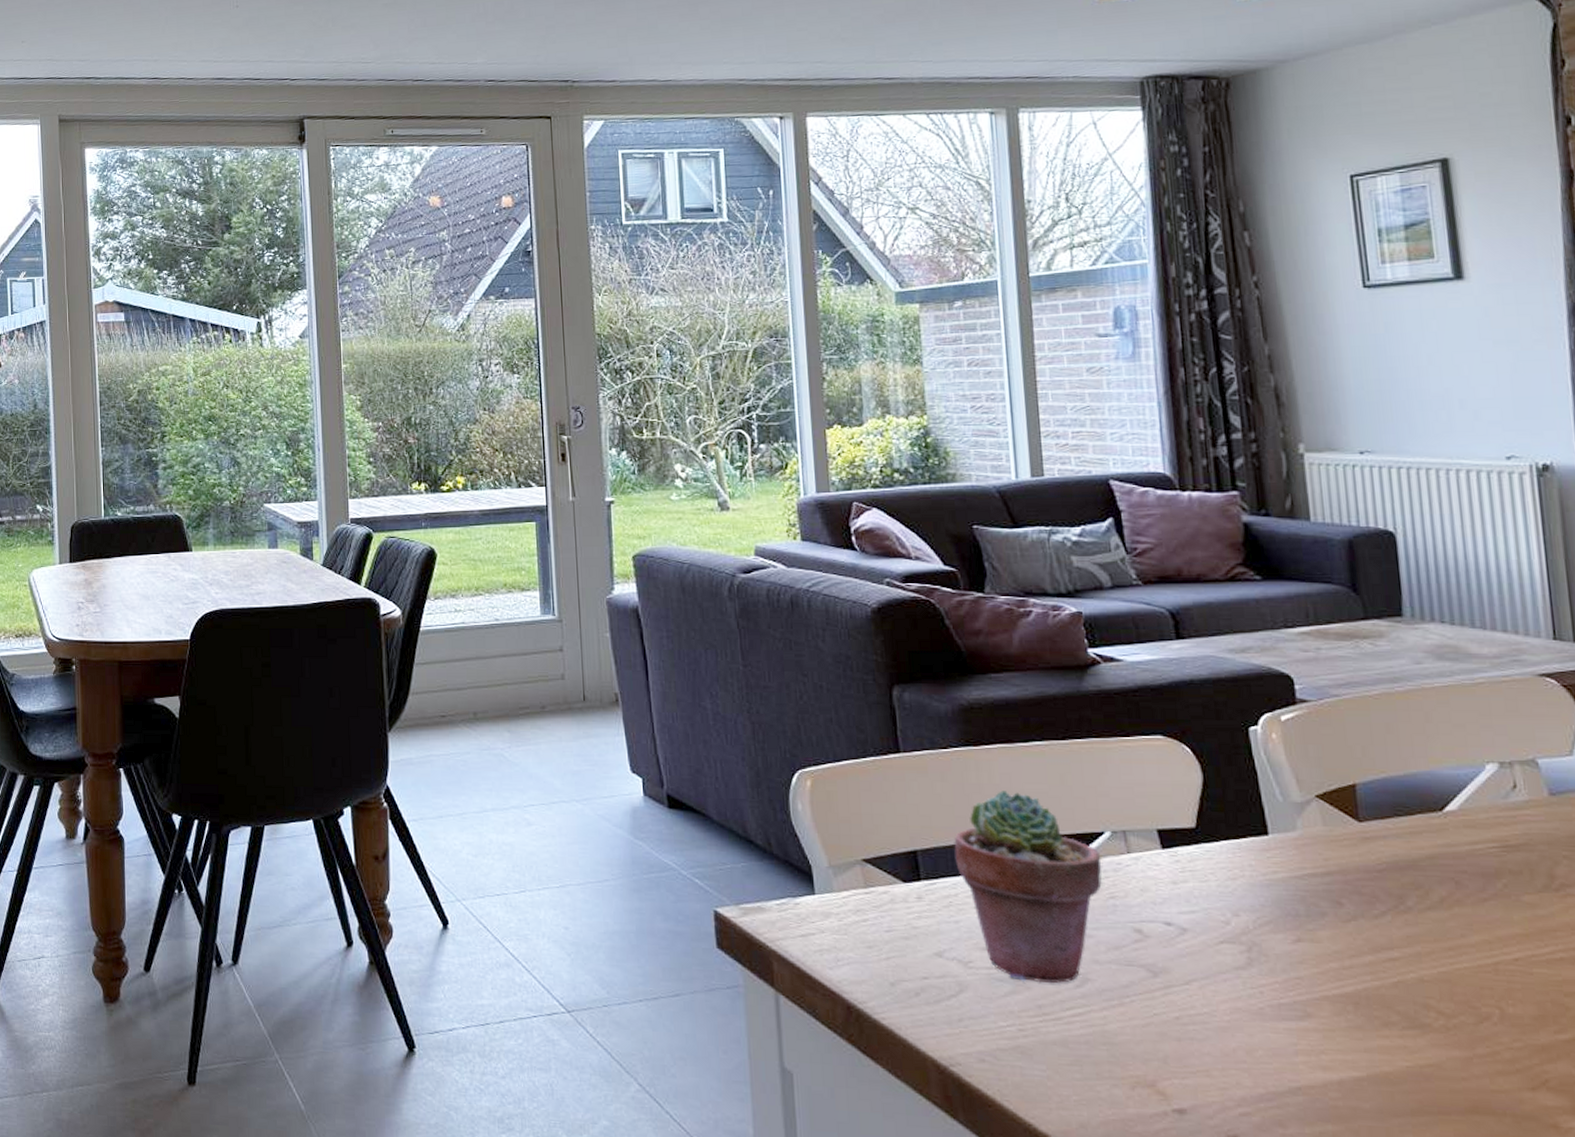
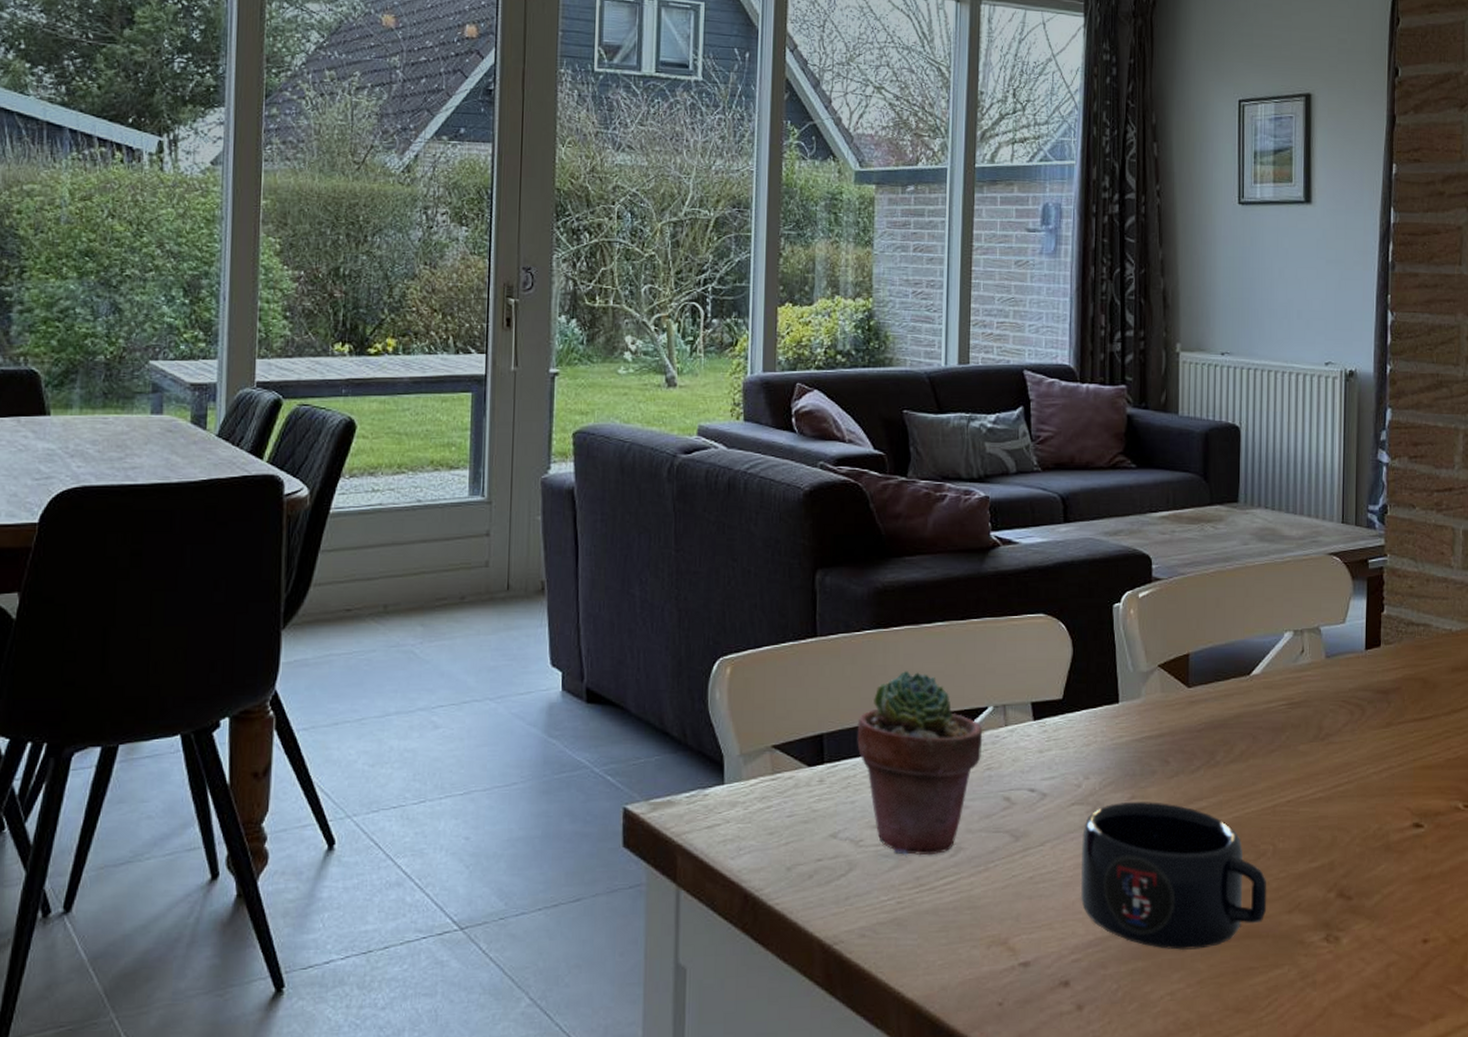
mug: none [1237,945,1500,1119] -> present [1080,802,1267,951]

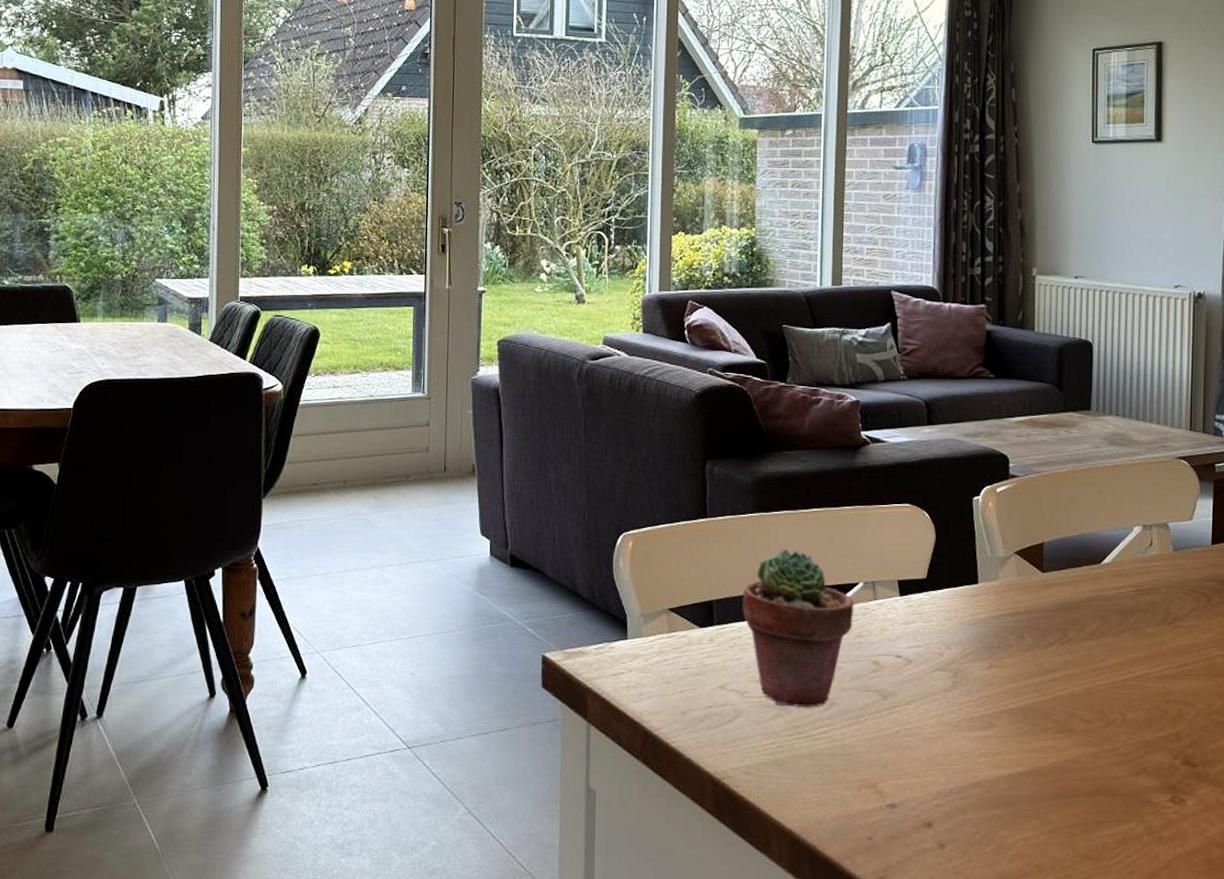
mug: present [1080,802,1267,951] -> none [942,671,1116,803]

